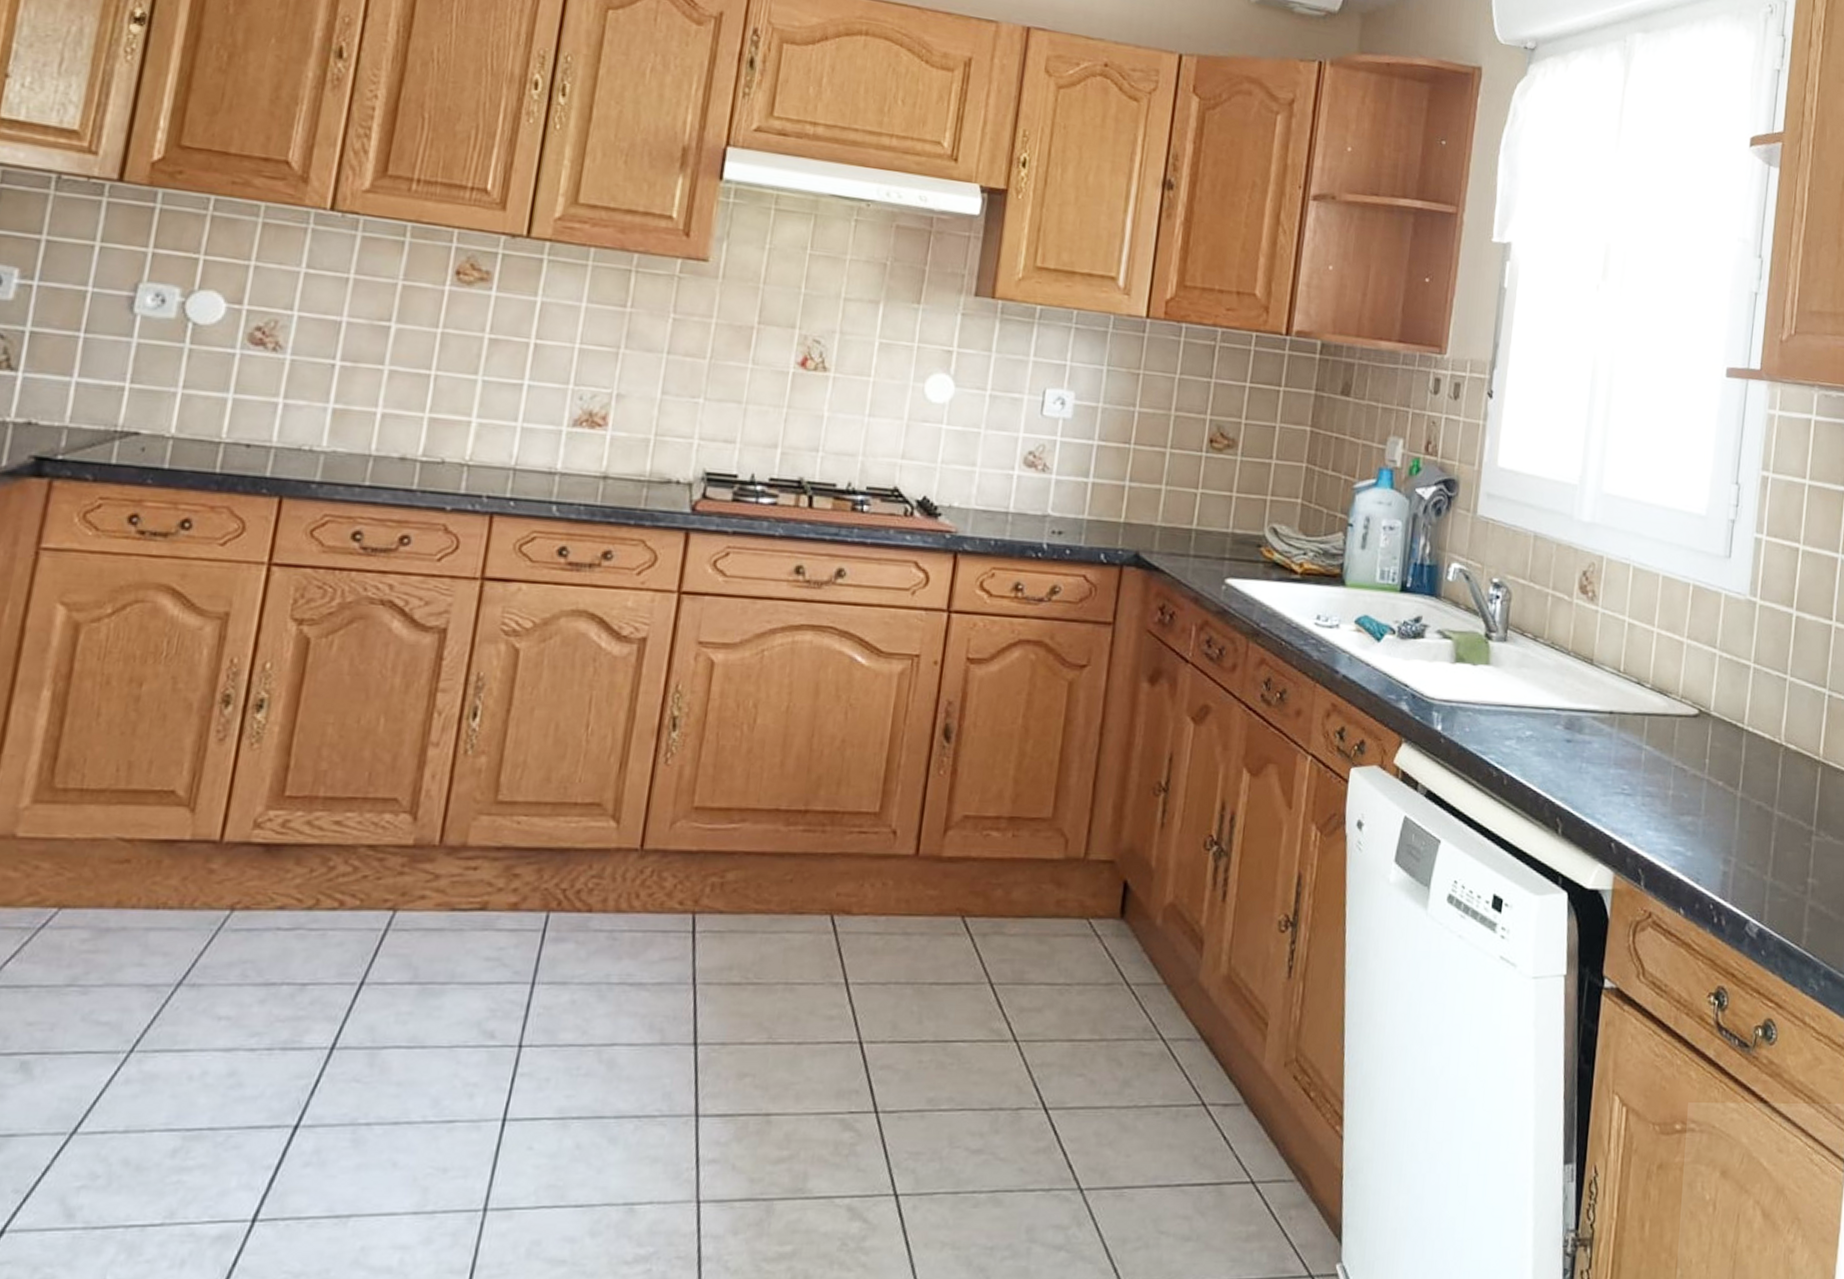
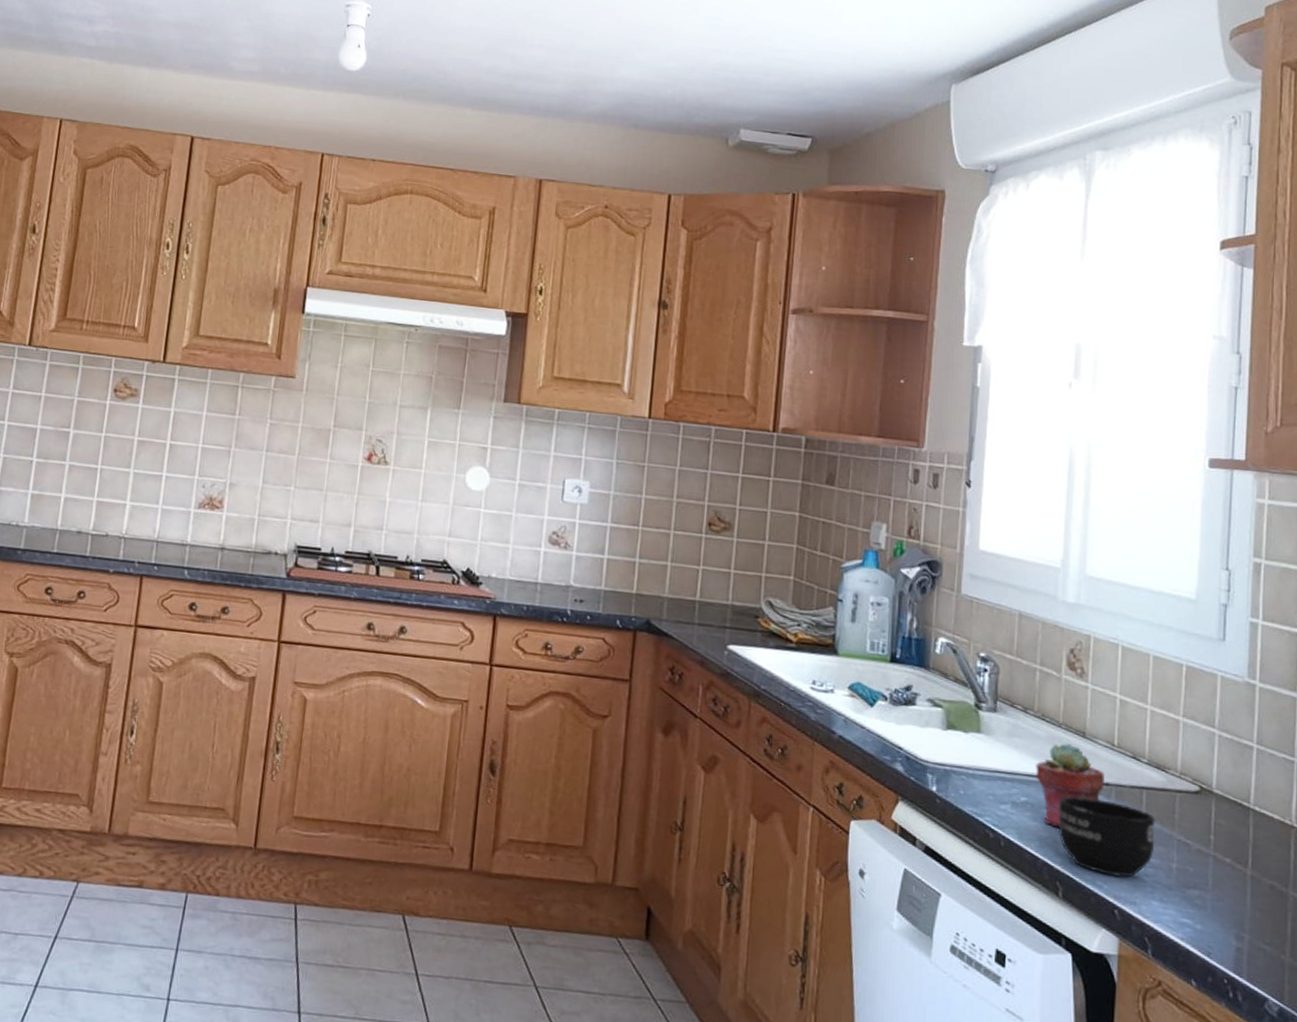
potted succulent: none [1542,671,1609,760] -> present [1035,743,1105,827]
mug: none [1562,727,1655,808] -> present [1058,796,1155,878]

